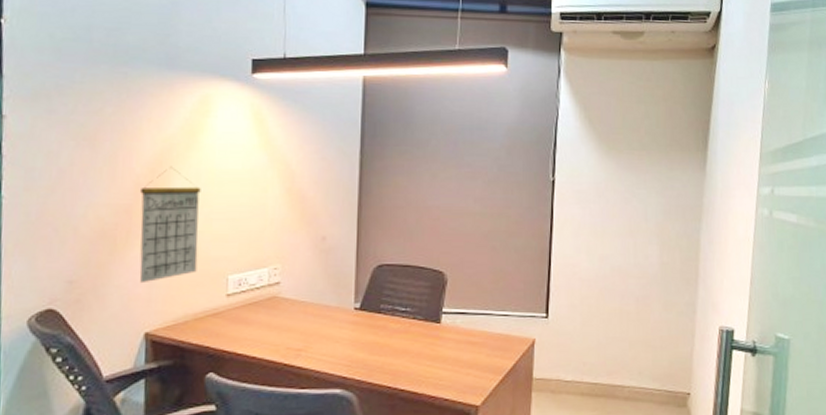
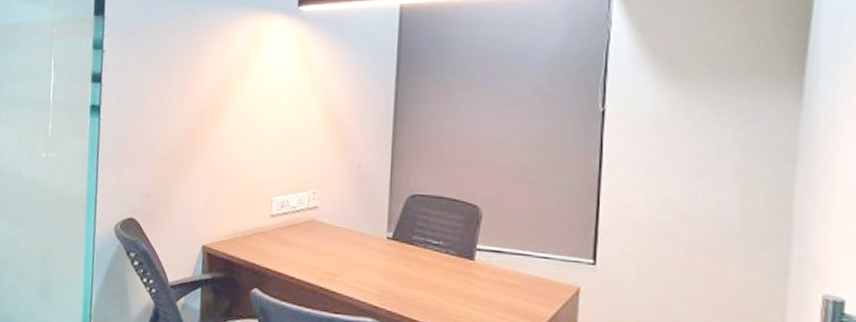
calendar: present [139,166,201,284] -> none [200,93,252,200]

